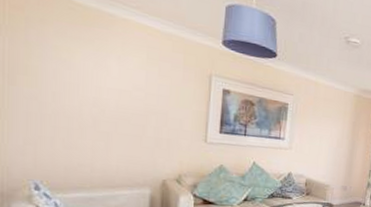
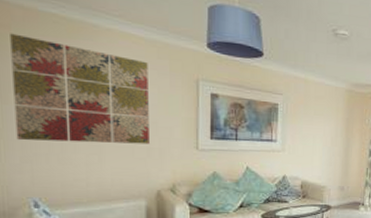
wall art: none [21,15,162,135] -> present [10,33,149,145]

